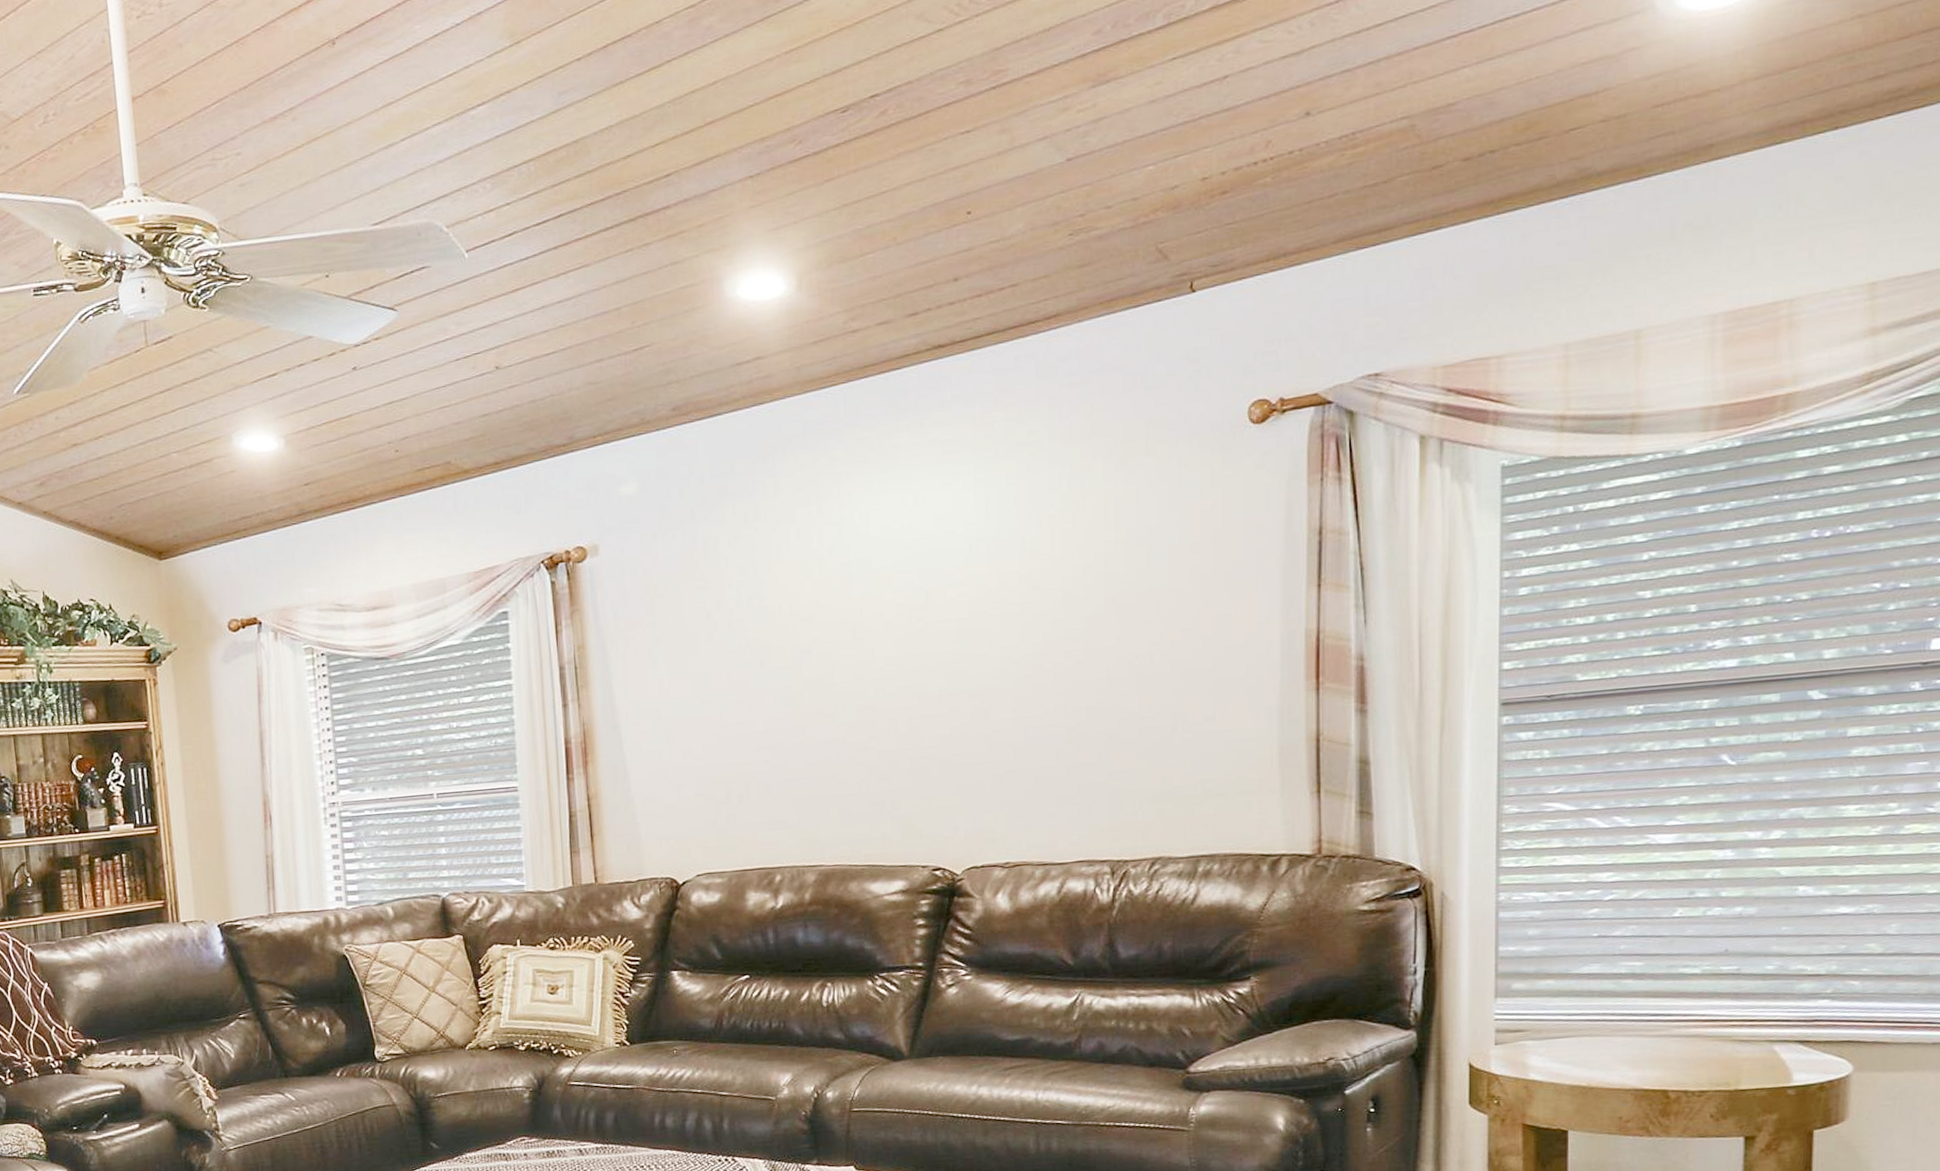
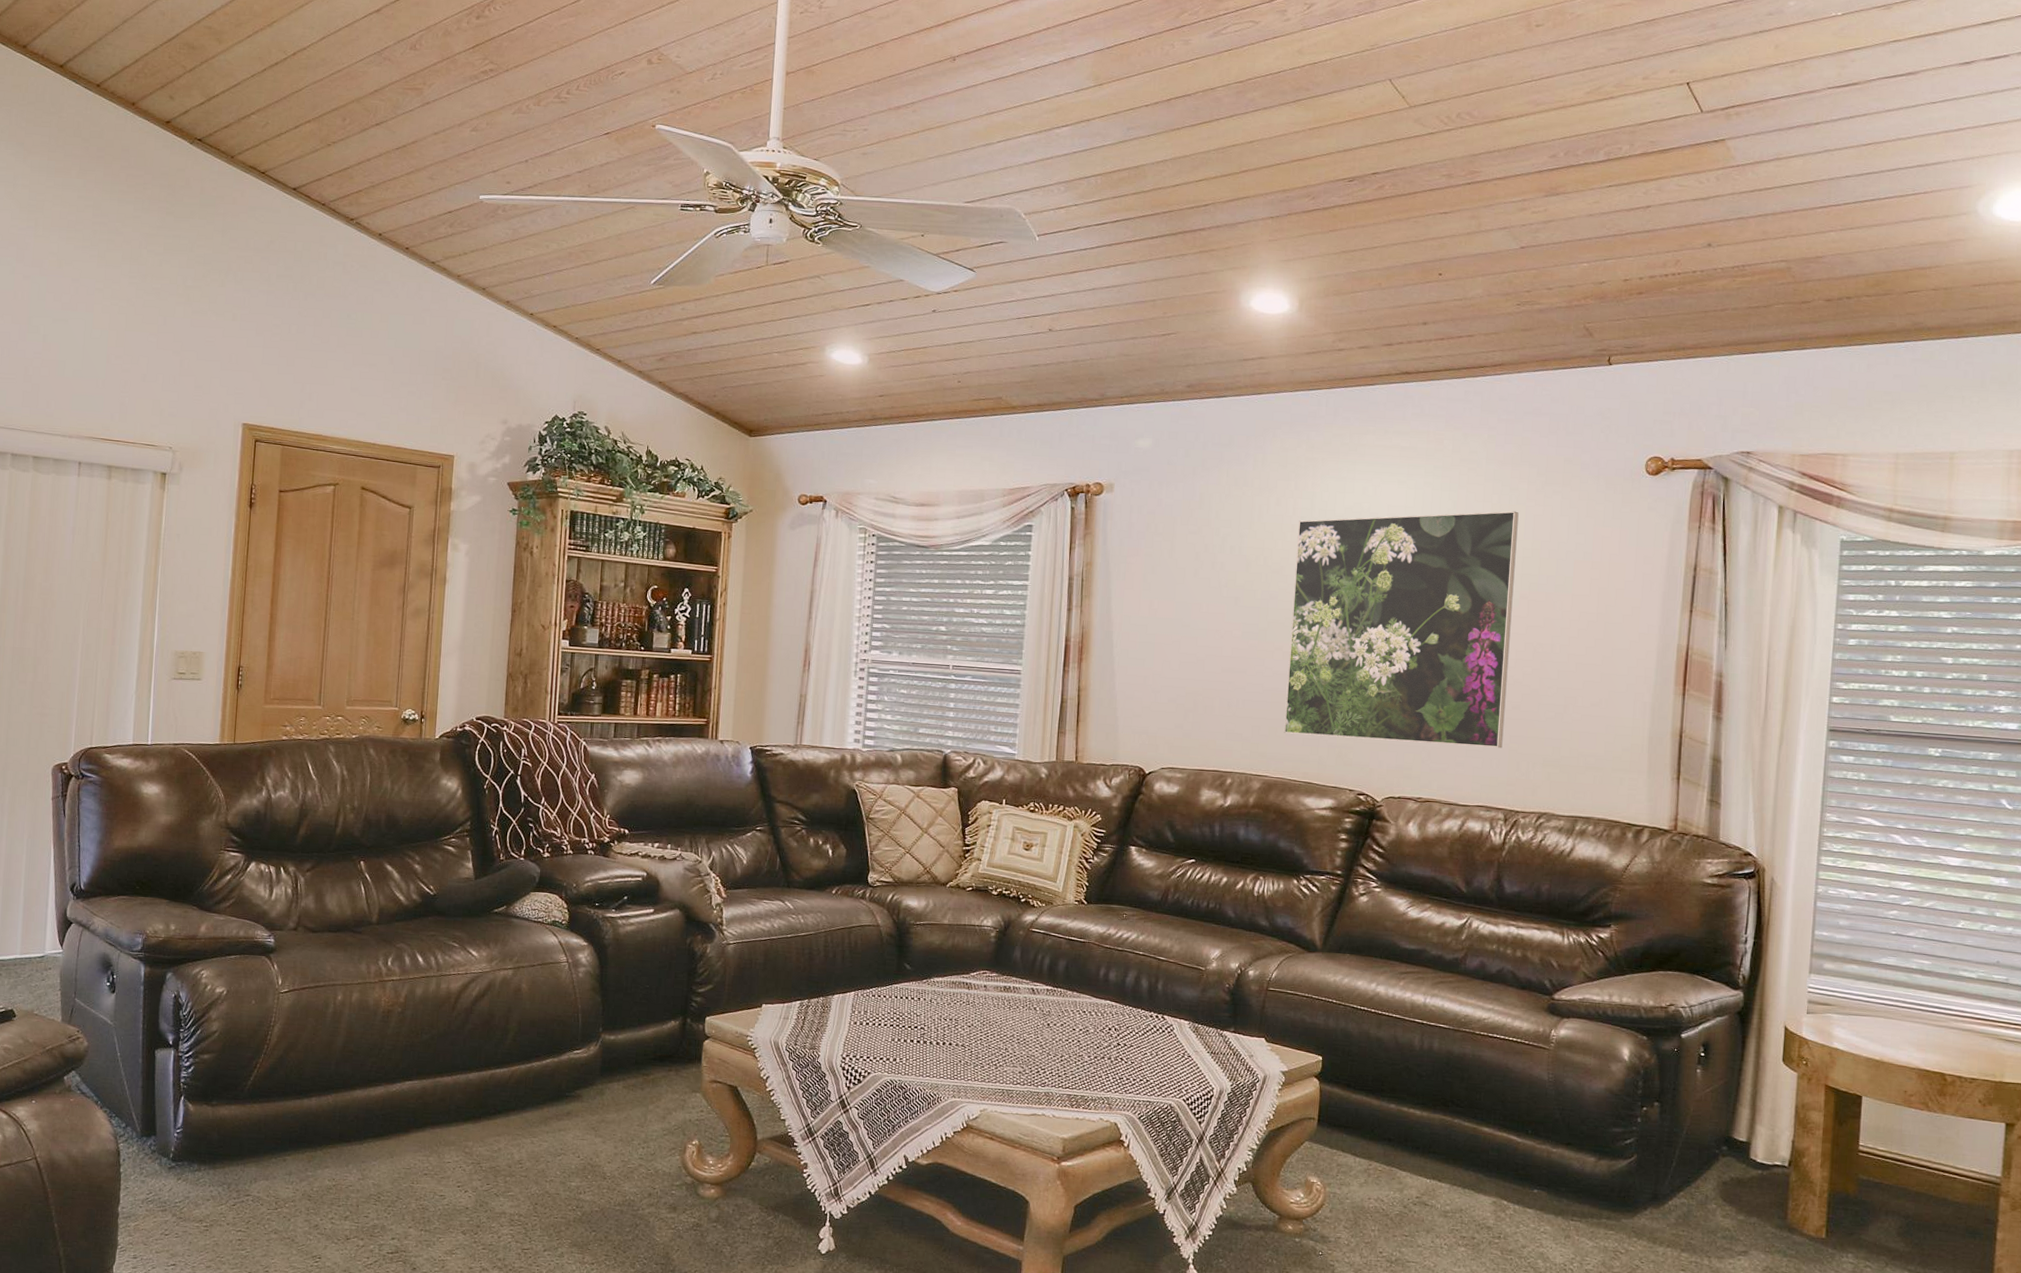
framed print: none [826,497,1101,812] -> present [1283,511,1519,748]

